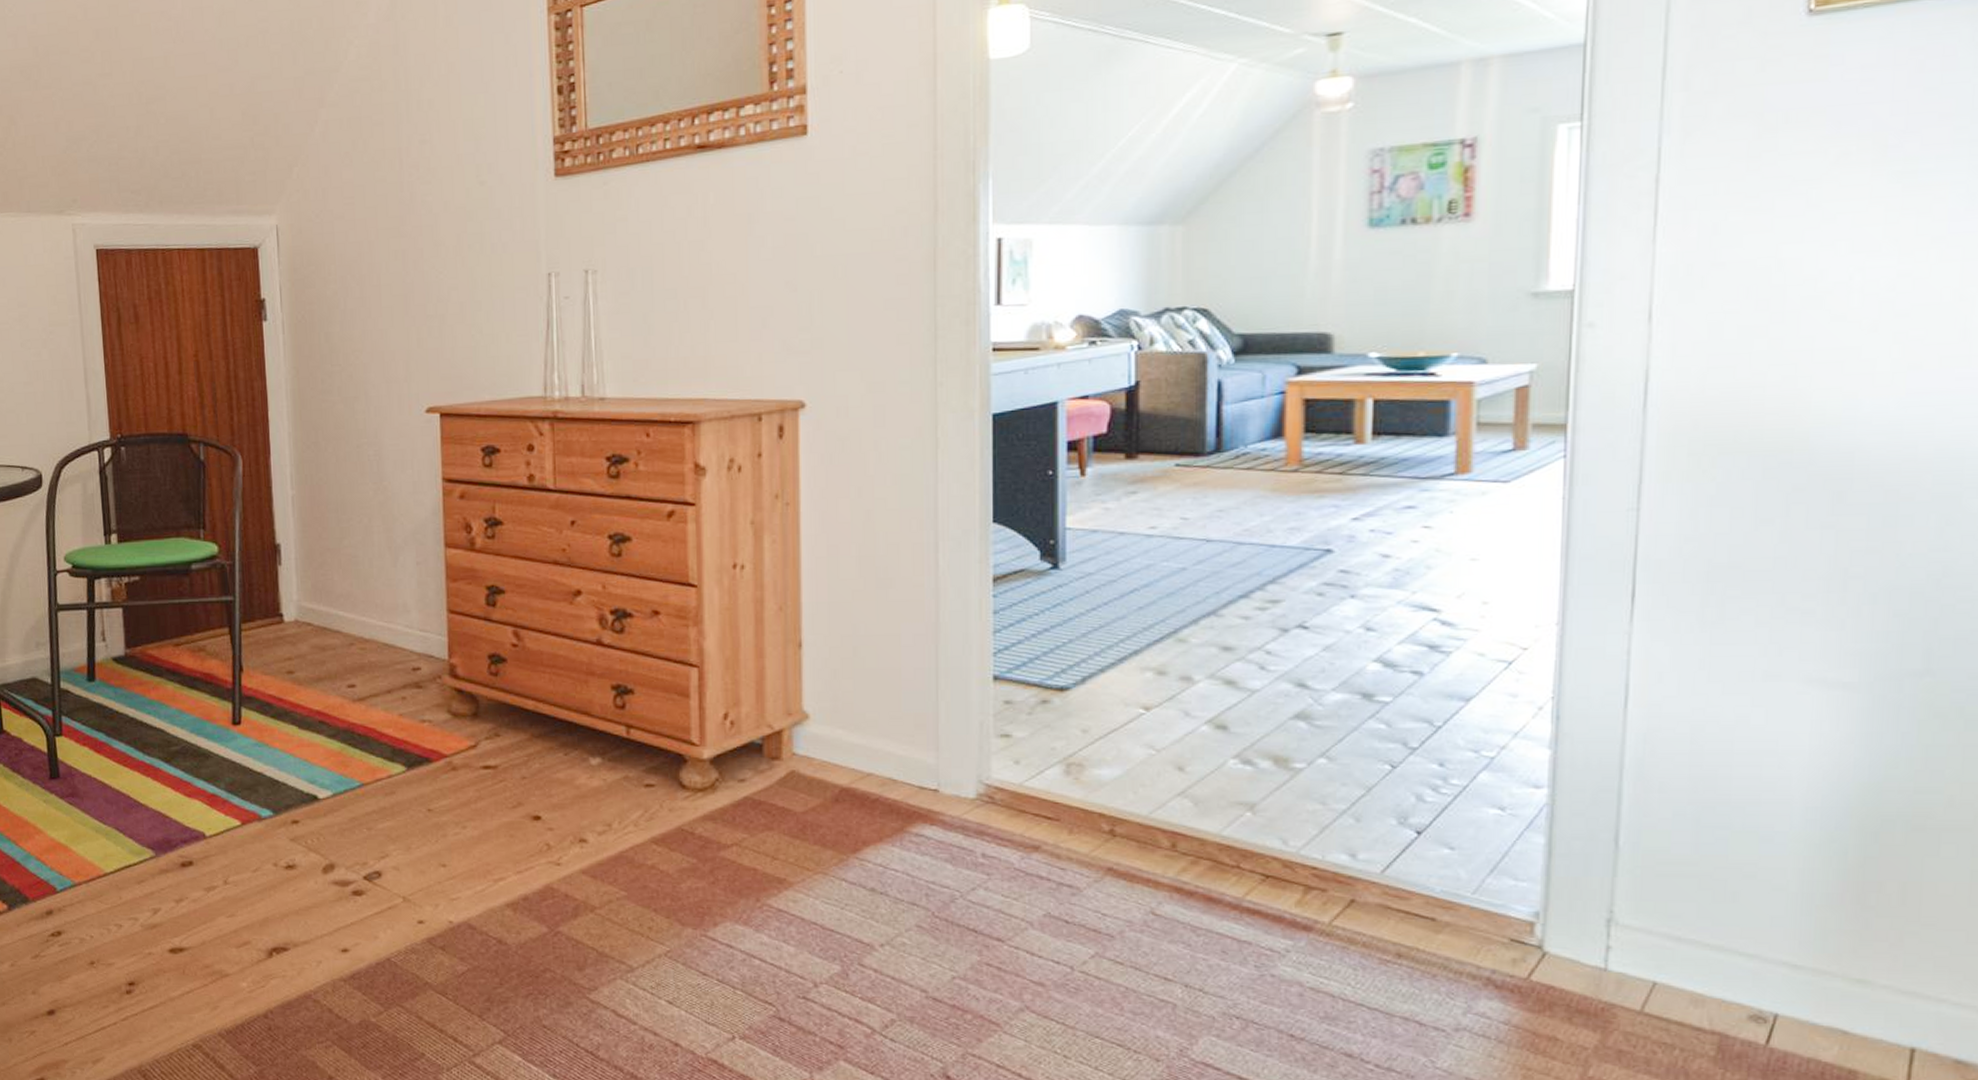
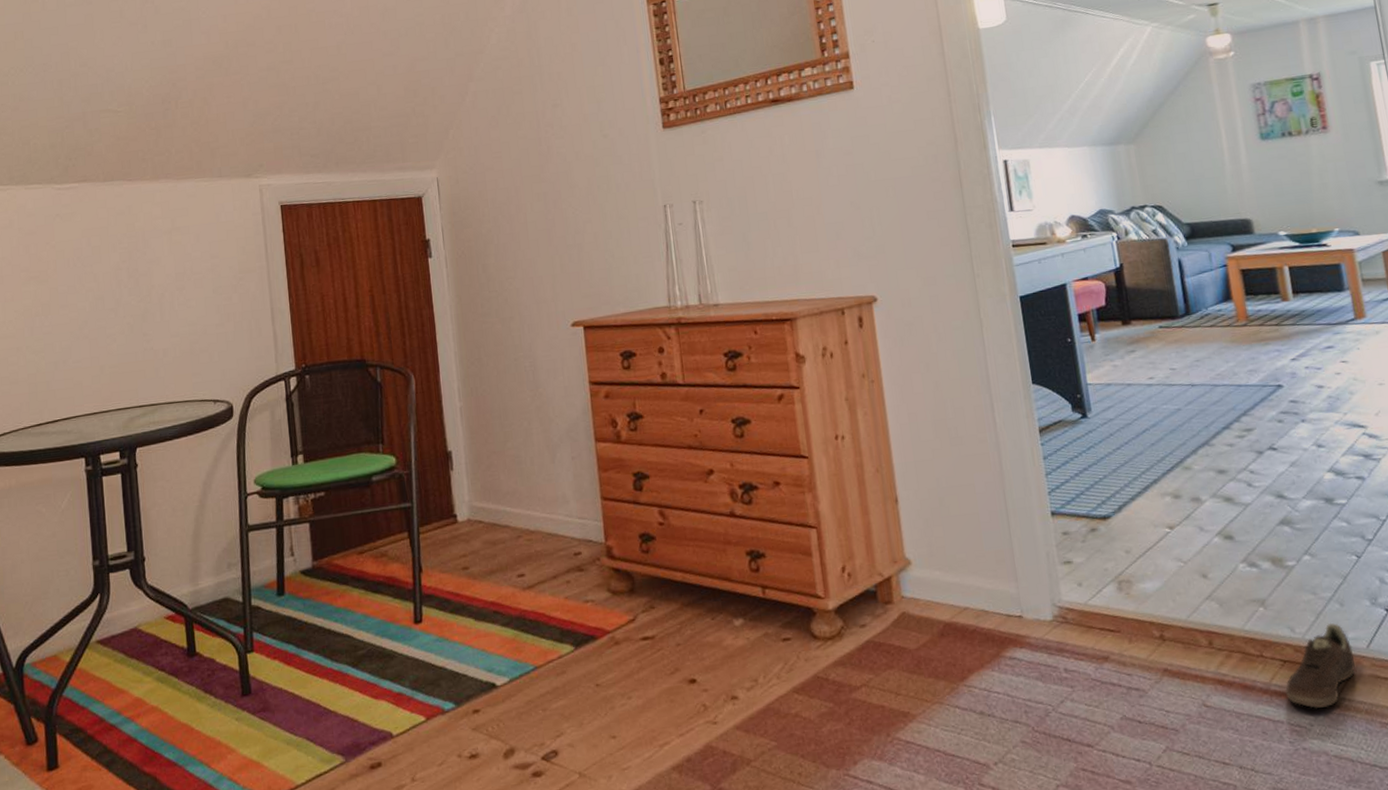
sneaker: none [1260,839,1362,933] -> present [1285,622,1355,708]

